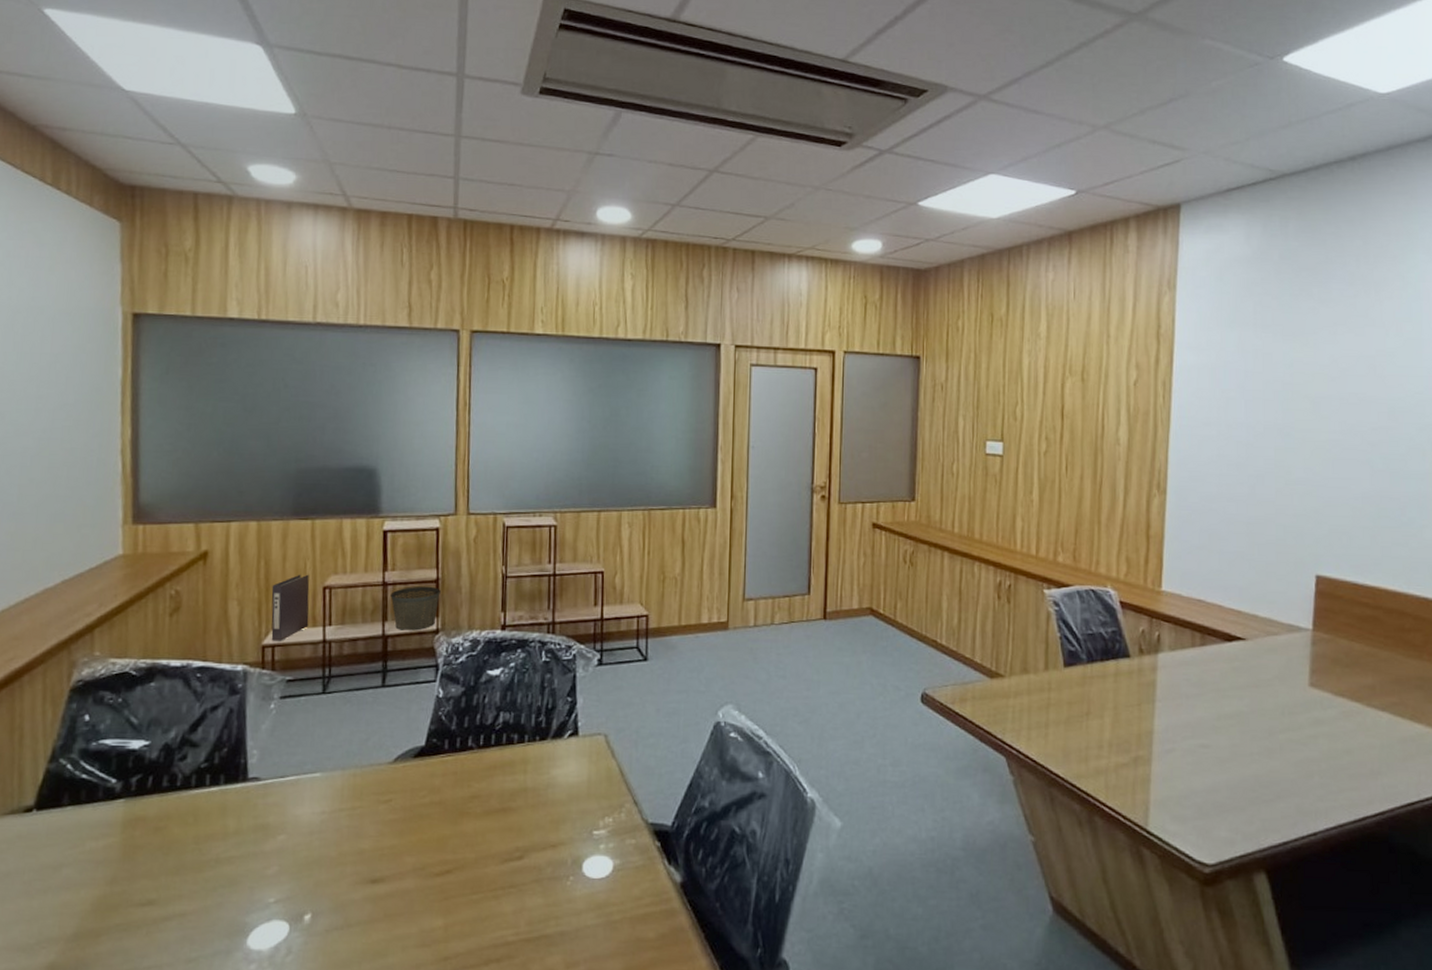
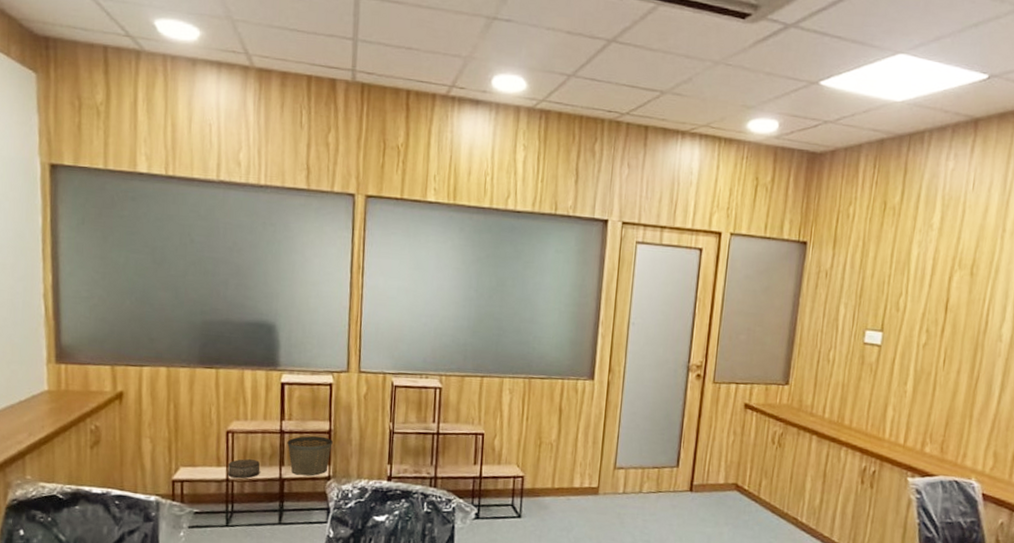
binder: present [271,574,310,641] -> none [180,418,214,477]
decorative box: none [324,615,361,639] -> present [227,458,260,479]

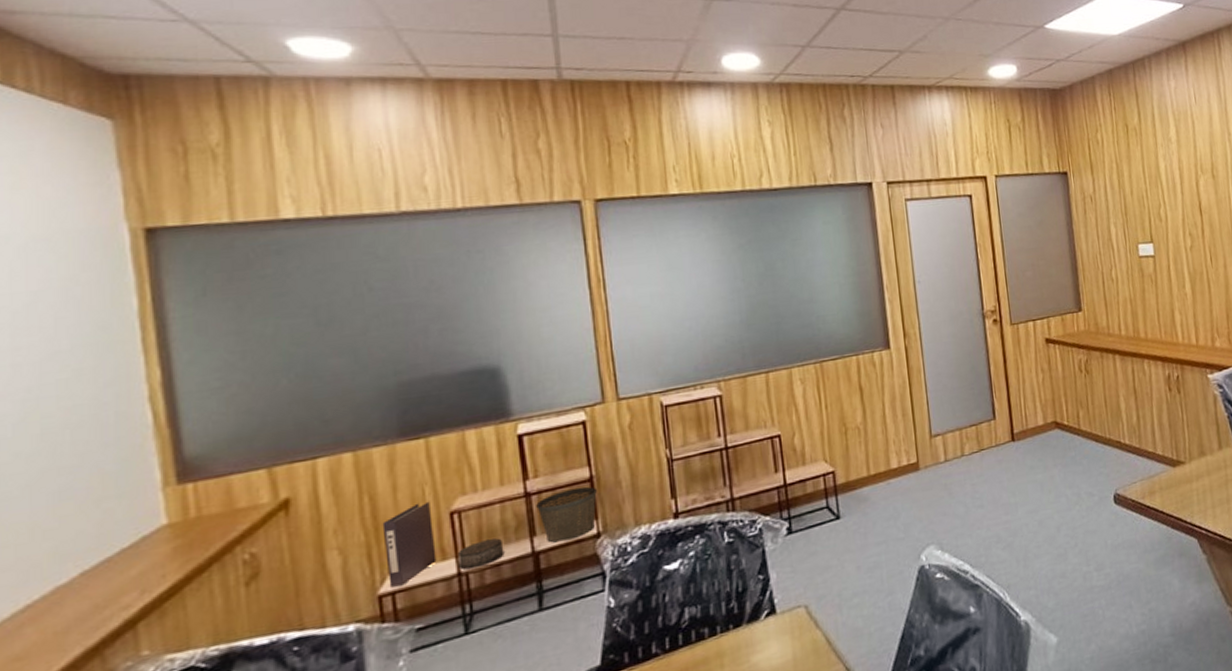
binder: none [180,418,214,477] -> present [382,501,437,588]

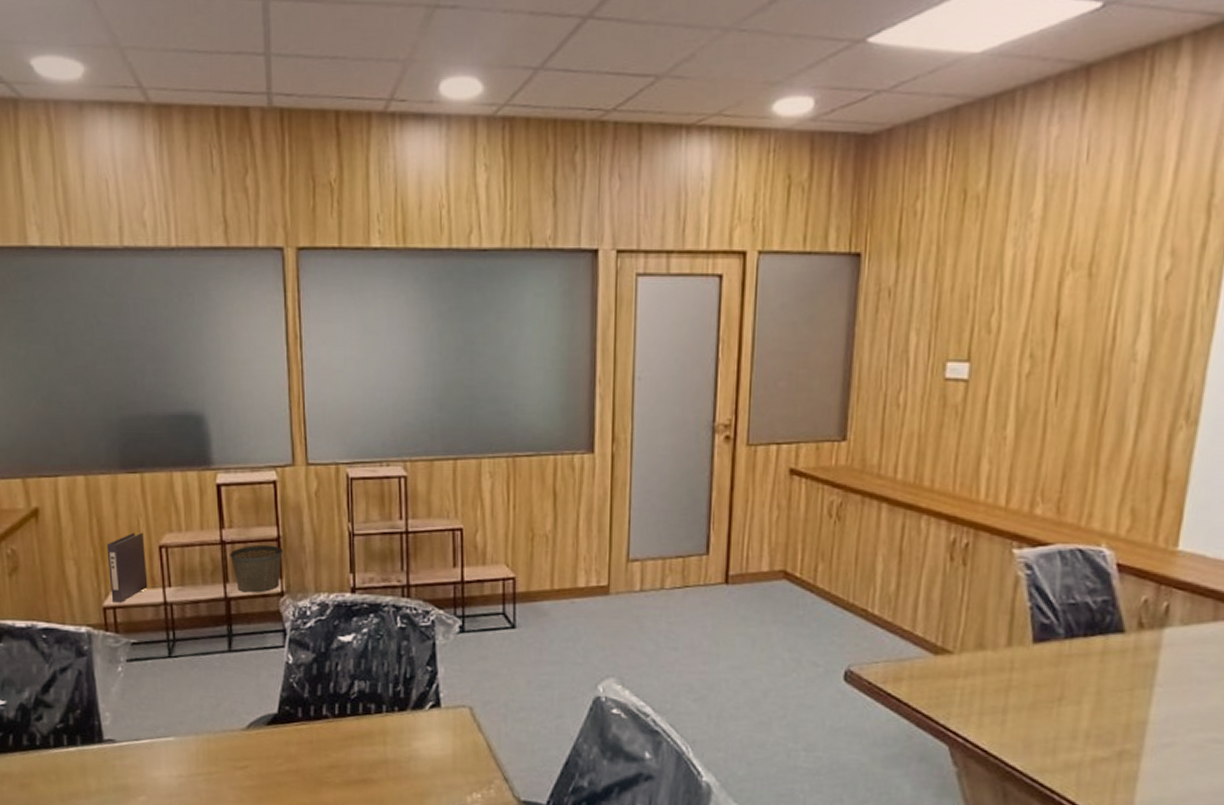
decorative box: present [457,538,505,570] -> none [164,576,202,601]

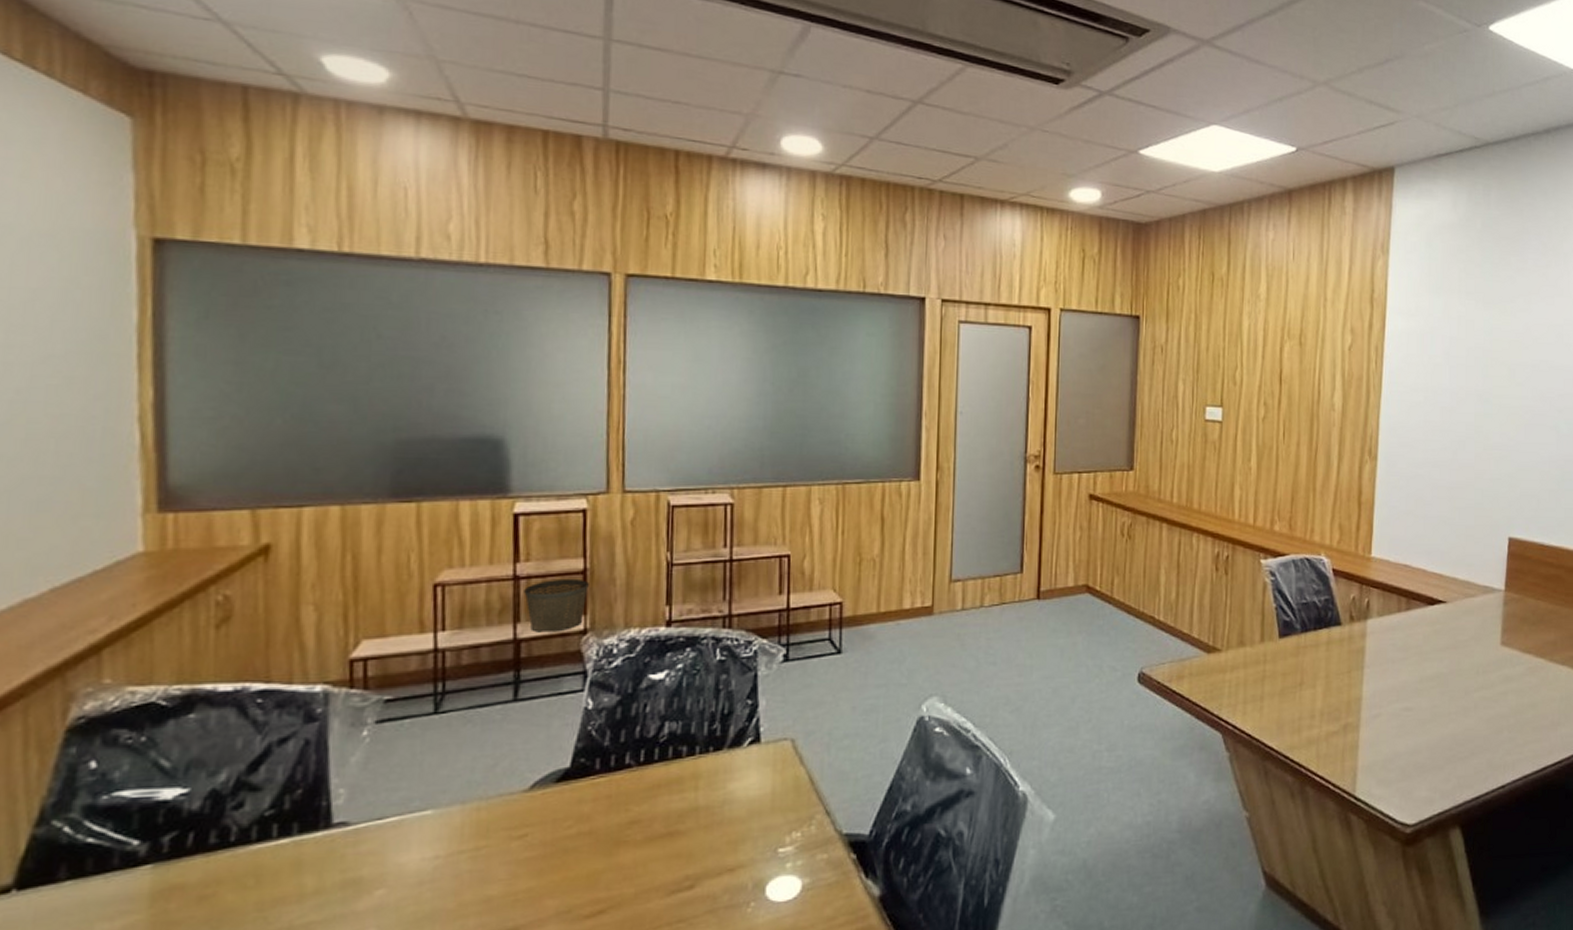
binder: present [106,532,148,603] -> none [362,569,415,653]

